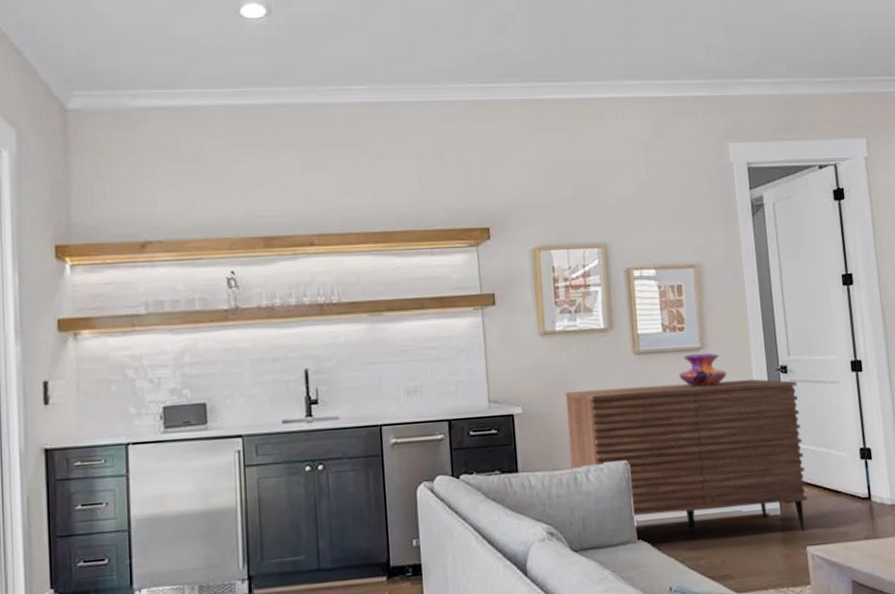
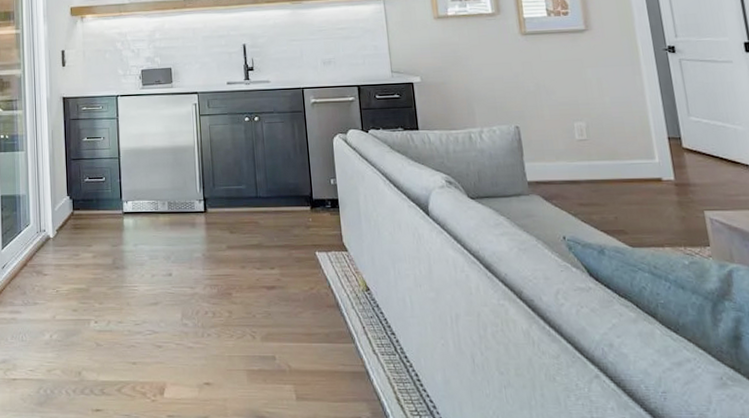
sideboard: present [565,379,808,534] -> none [458,57,704,196]
decorative vase: present [679,352,727,387] -> none [565,34,613,64]

